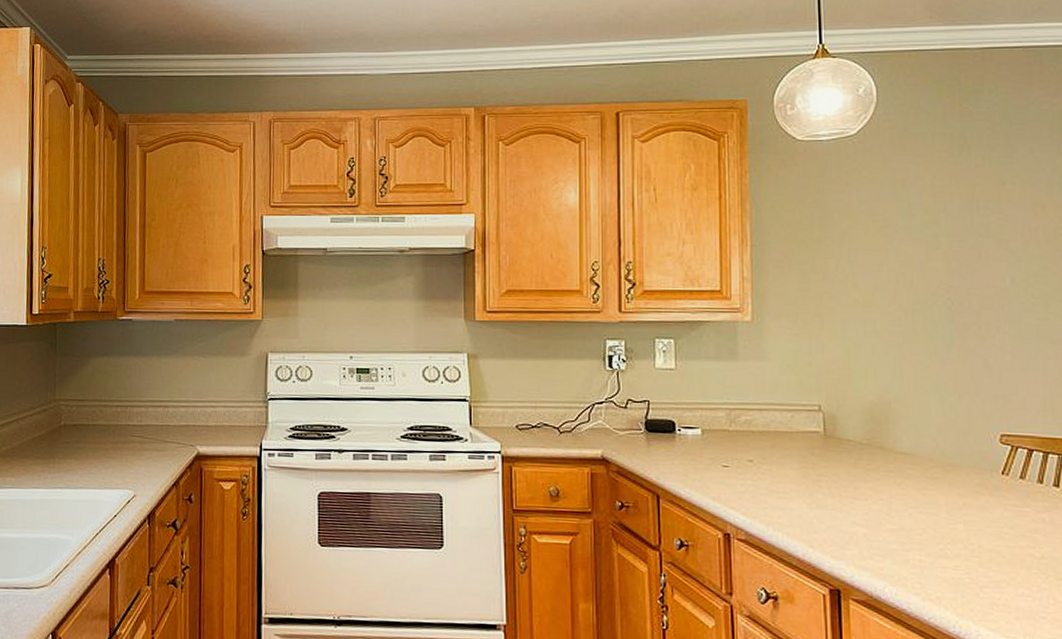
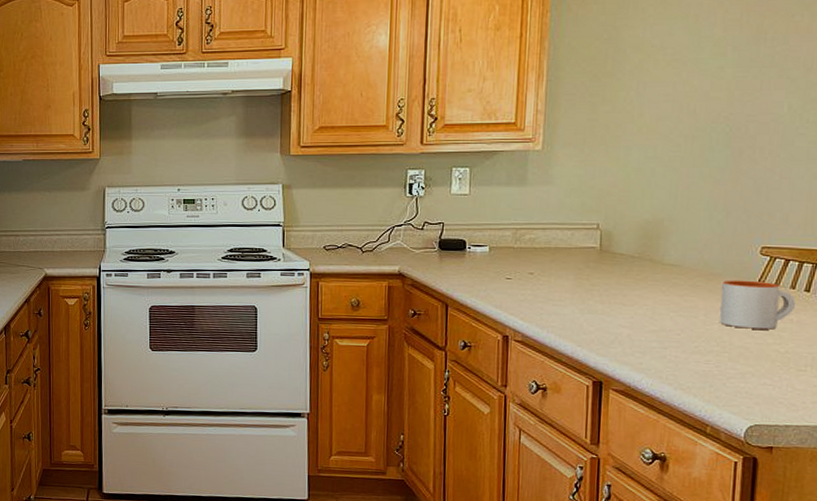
mug: none [963,471,1045,530] -> present [720,280,795,330]

